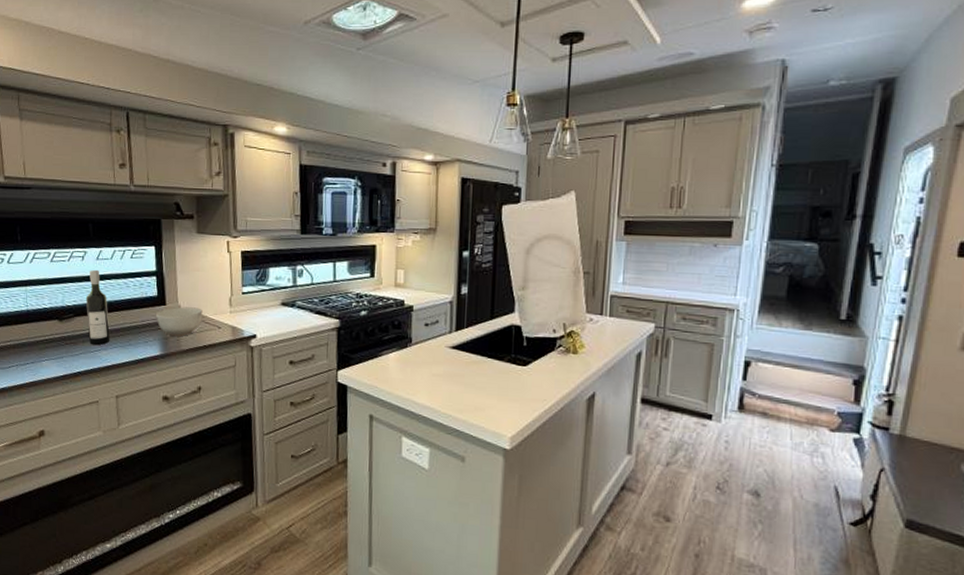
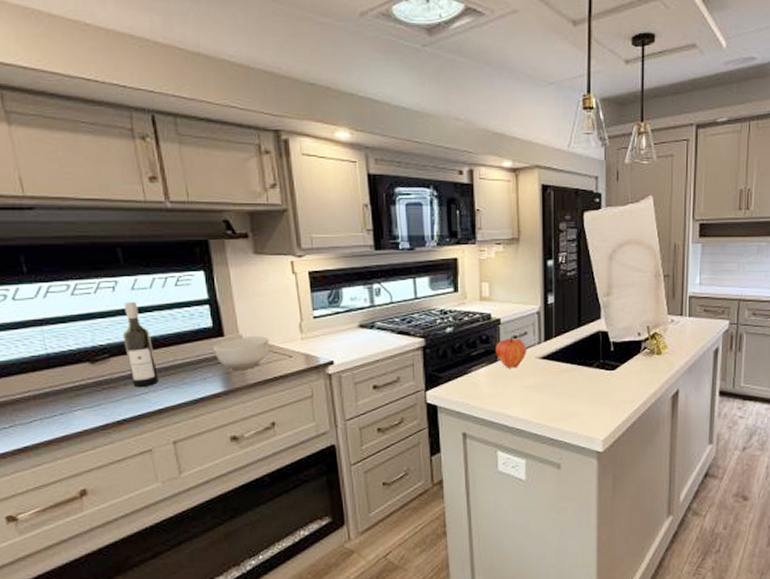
fruit: none [406,322,438,356] -> present [496,334,527,368]

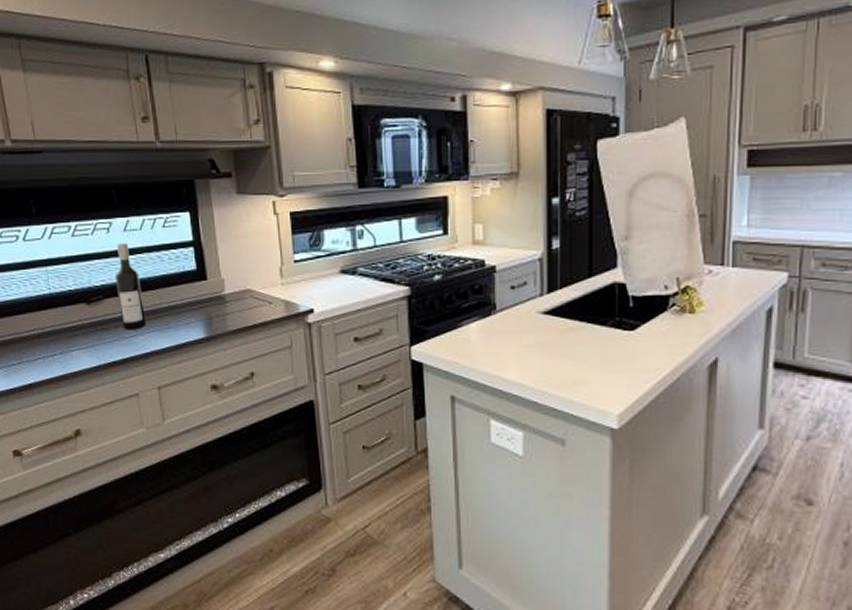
bowl: present [212,336,269,371] -> none [196,281,250,316]
fruit: present [496,334,527,368] -> none [490,284,527,324]

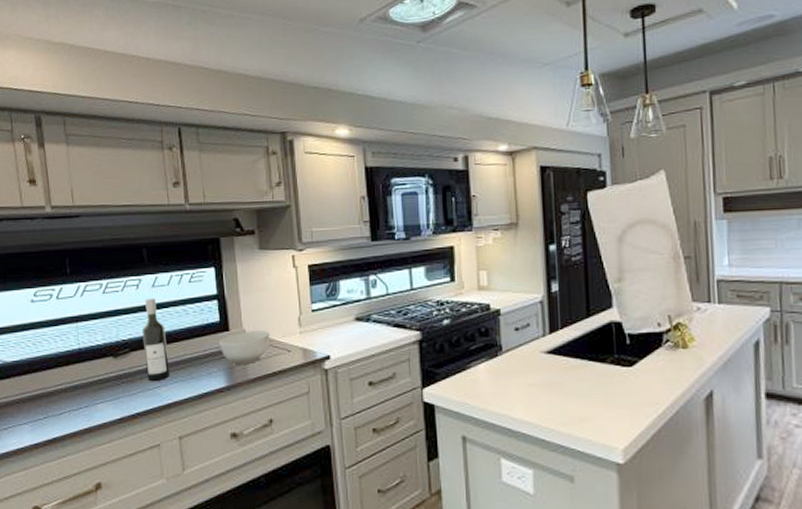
bowl: none [196,281,250,316] -> present [218,331,270,365]

